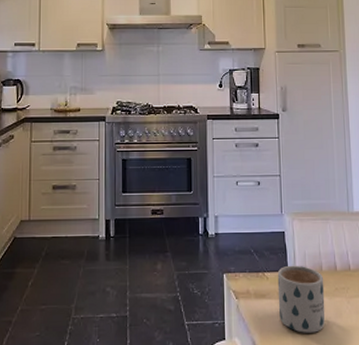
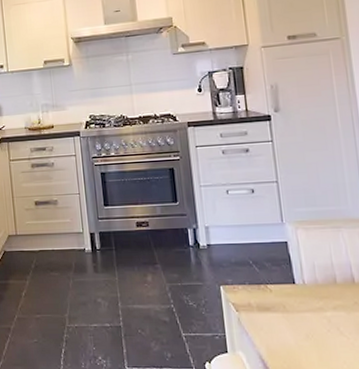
mug: present [277,265,326,333] -> none [282,277,345,349]

